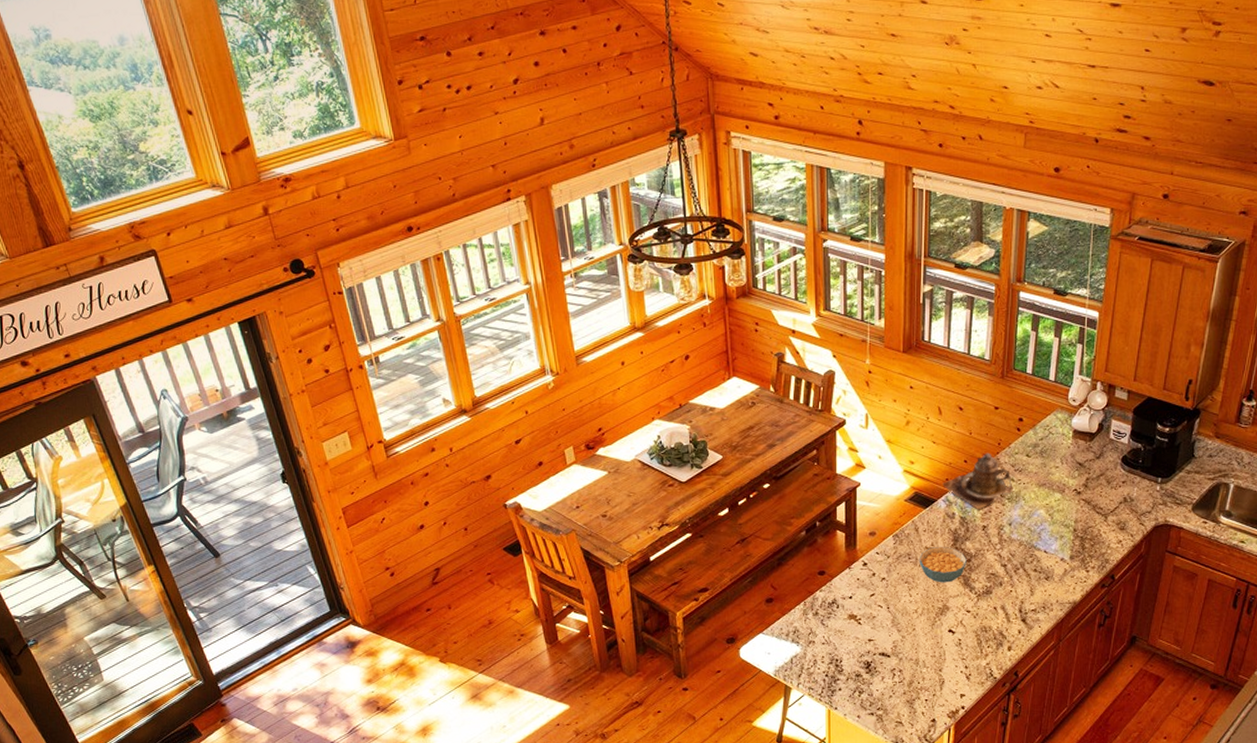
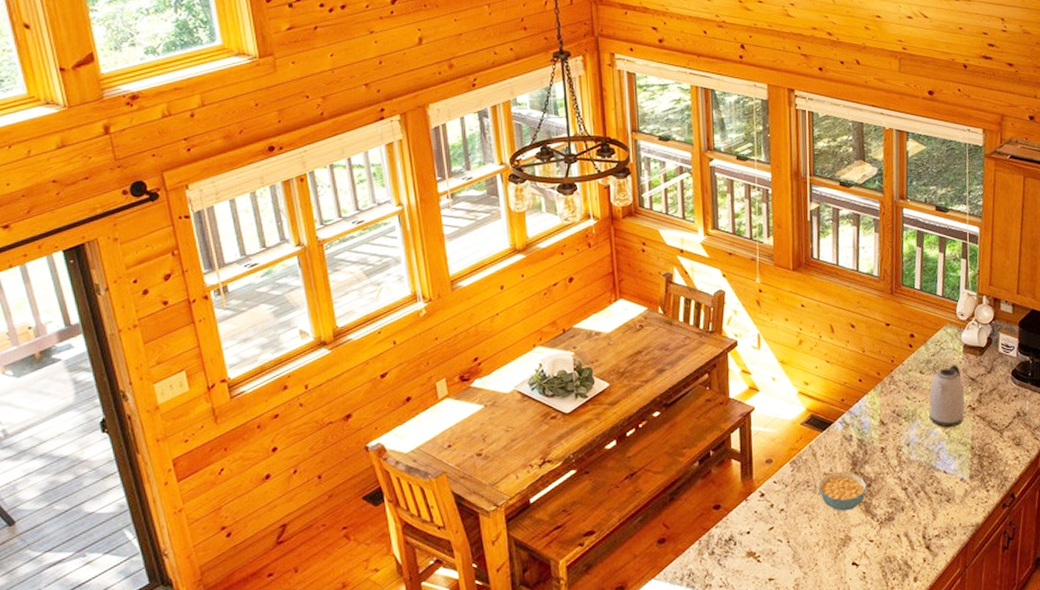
teapot: present [942,452,1013,510] -> none [838,370,909,431]
kettle: none [1033,448,1070,510] -> present [929,364,965,428]

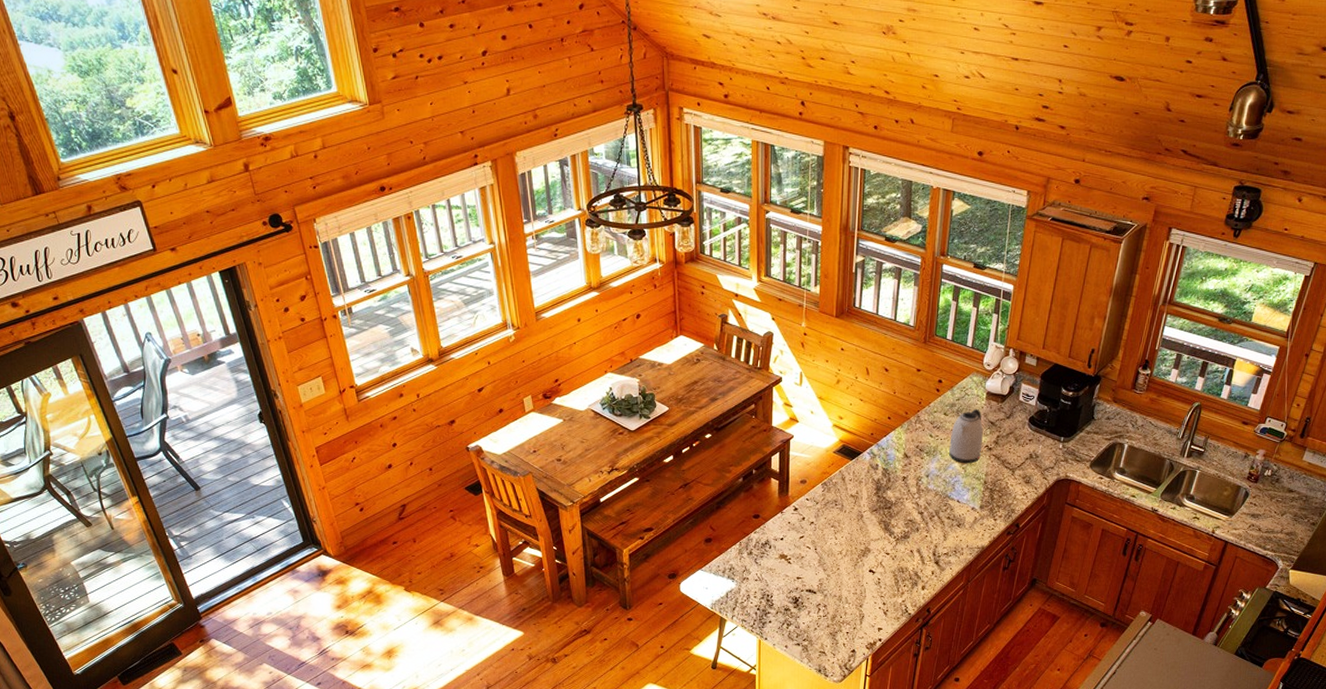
cereal bowl: present [818,471,867,511] -> none [844,494,887,528]

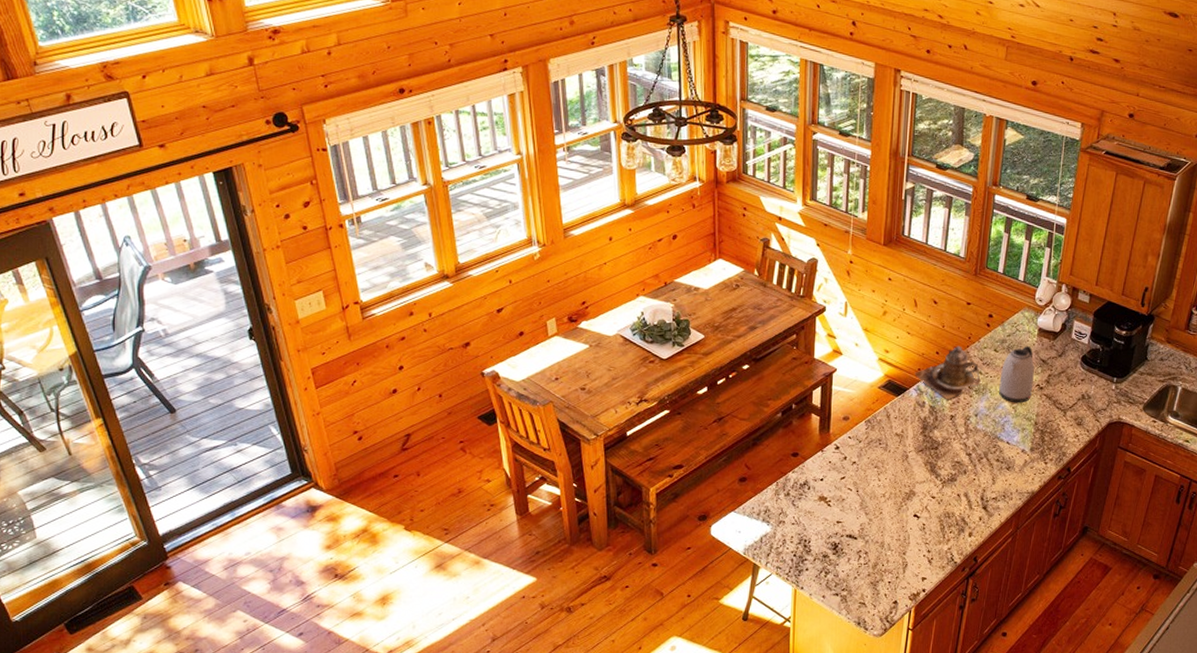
teapot: none [868,410,931,463] -> present [915,345,981,400]

